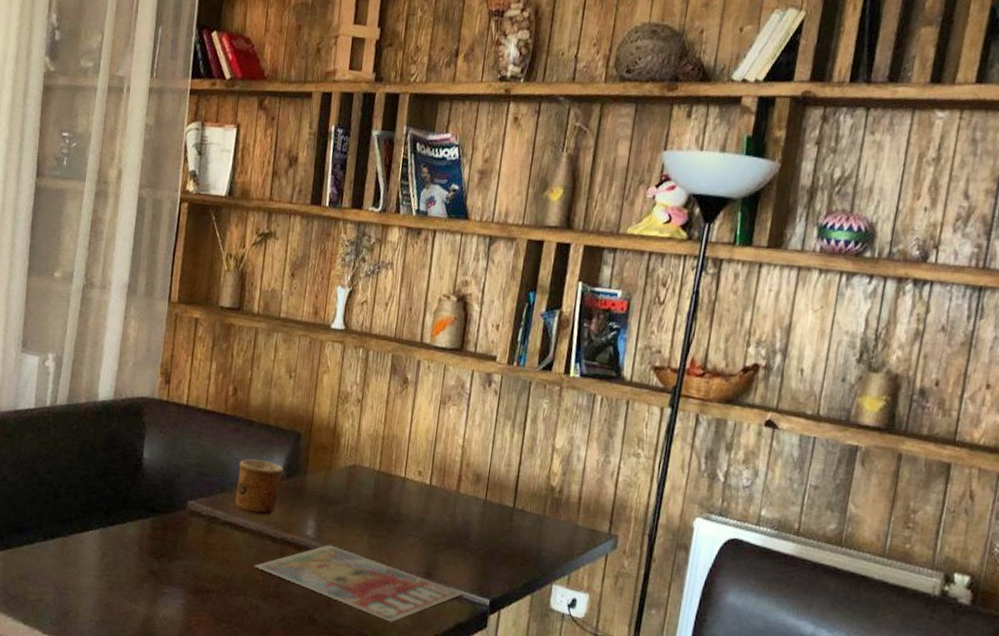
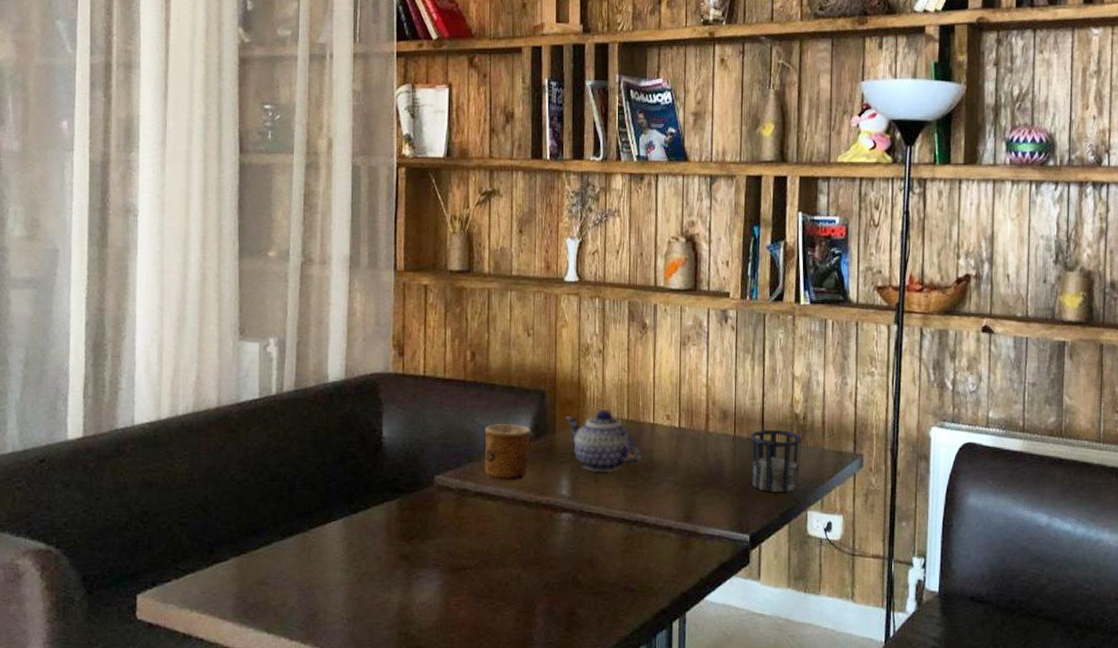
magazine: present [253,544,464,623] -> none [510,502,724,573]
teapot: none [318,457,391,520] -> present [565,410,643,473]
cup: none [497,497,555,563] -> present [751,429,802,493]

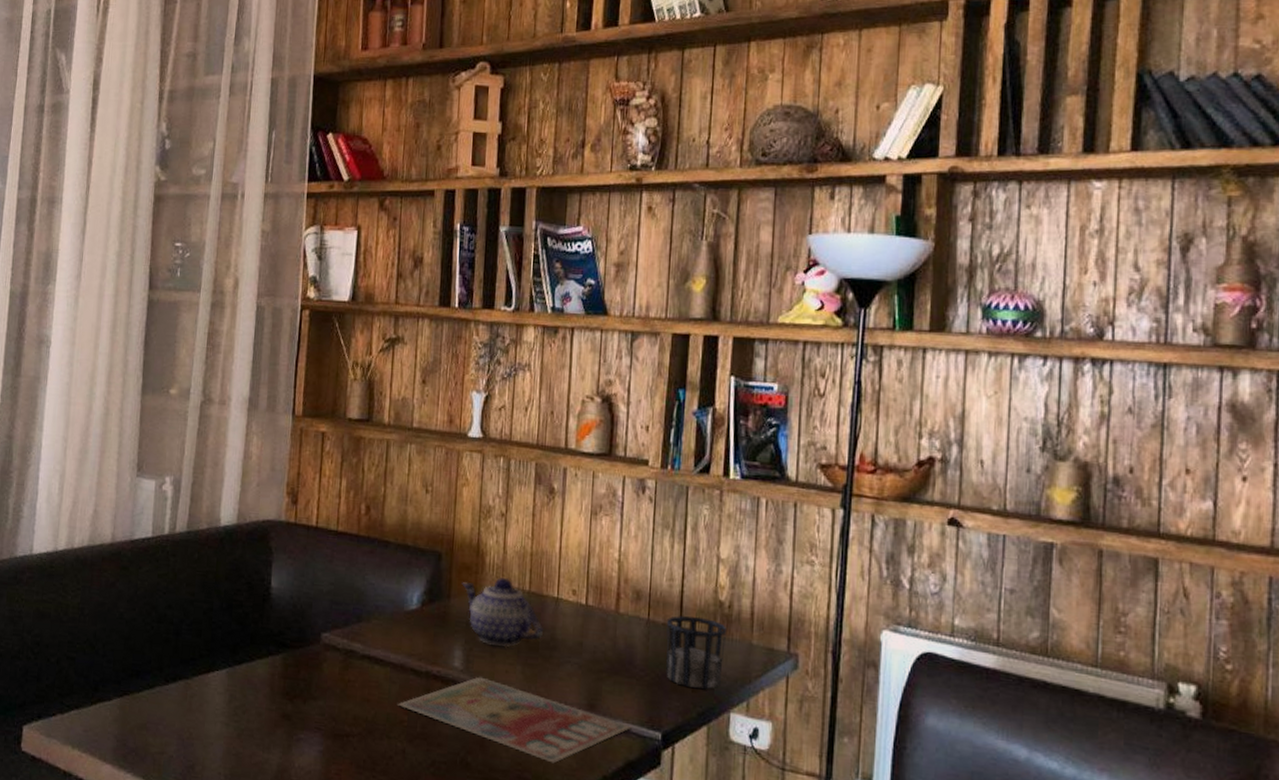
cup: present [484,424,532,481] -> none [373,583,426,647]
magazine: none [510,502,724,573] -> present [396,676,632,764]

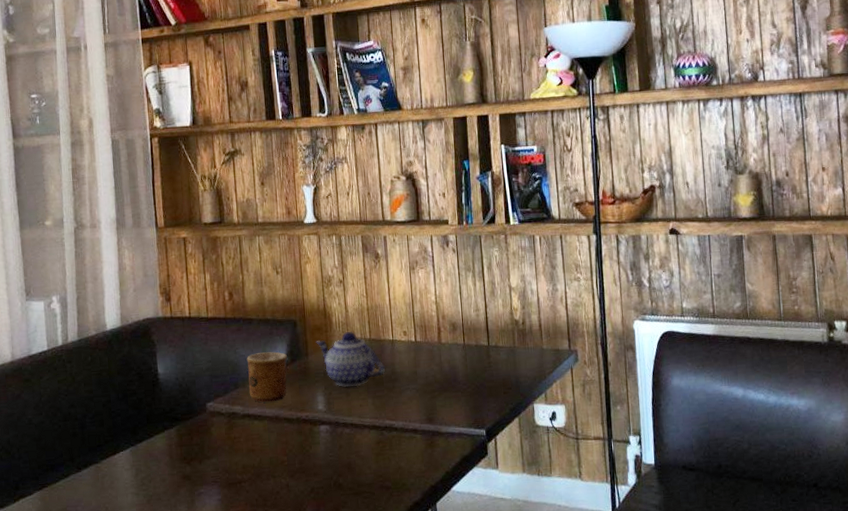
cup: none [373,583,426,647] -> present [246,352,288,402]
magazine: present [396,676,632,764] -> none [276,413,463,470]
cup: present [666,615,726,690] -> none [478,335,524,391]

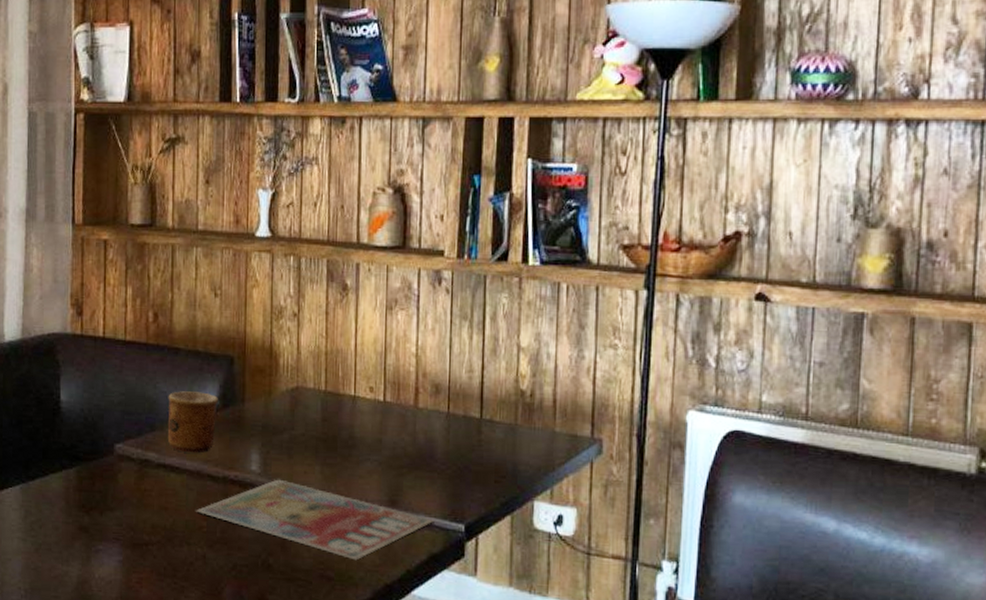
magazine: none [276,413,463,470] -> present [195,479,435,561]
teapot: present [316,332,386,387] -> none [256,379,342,449]

